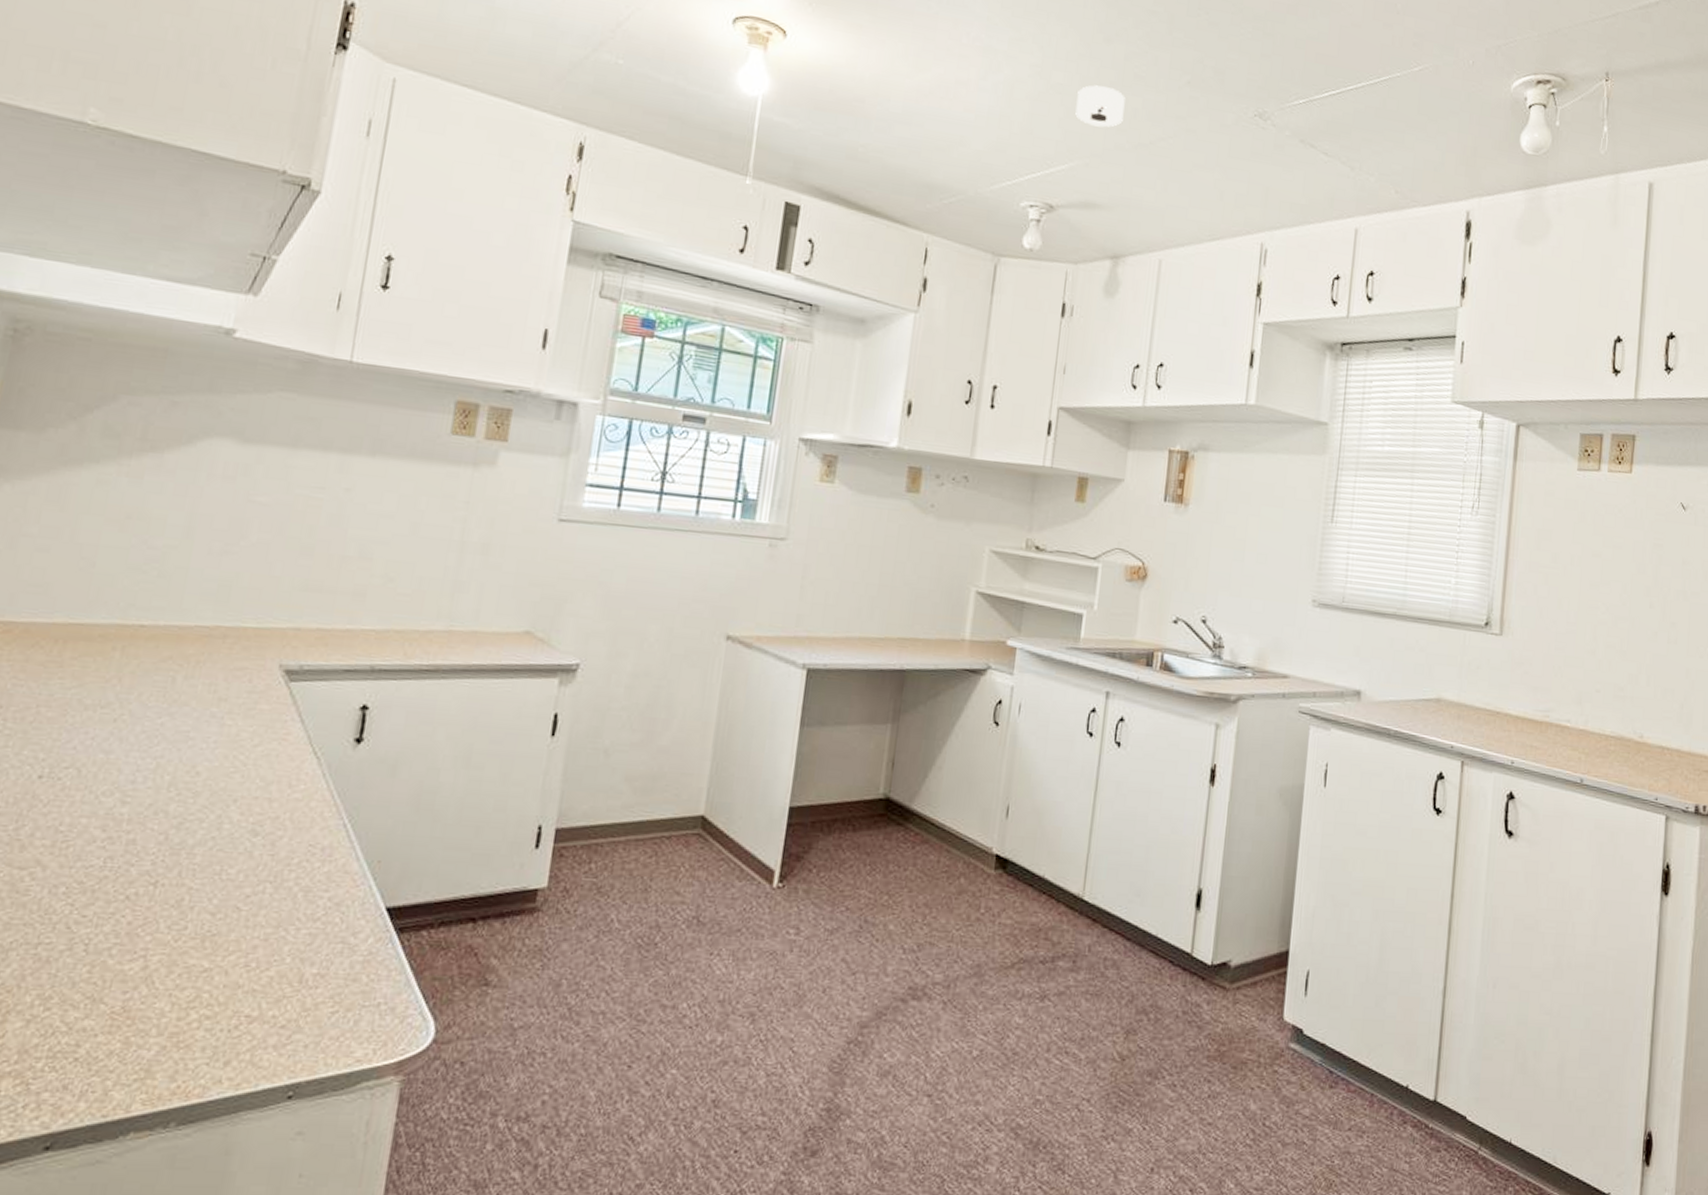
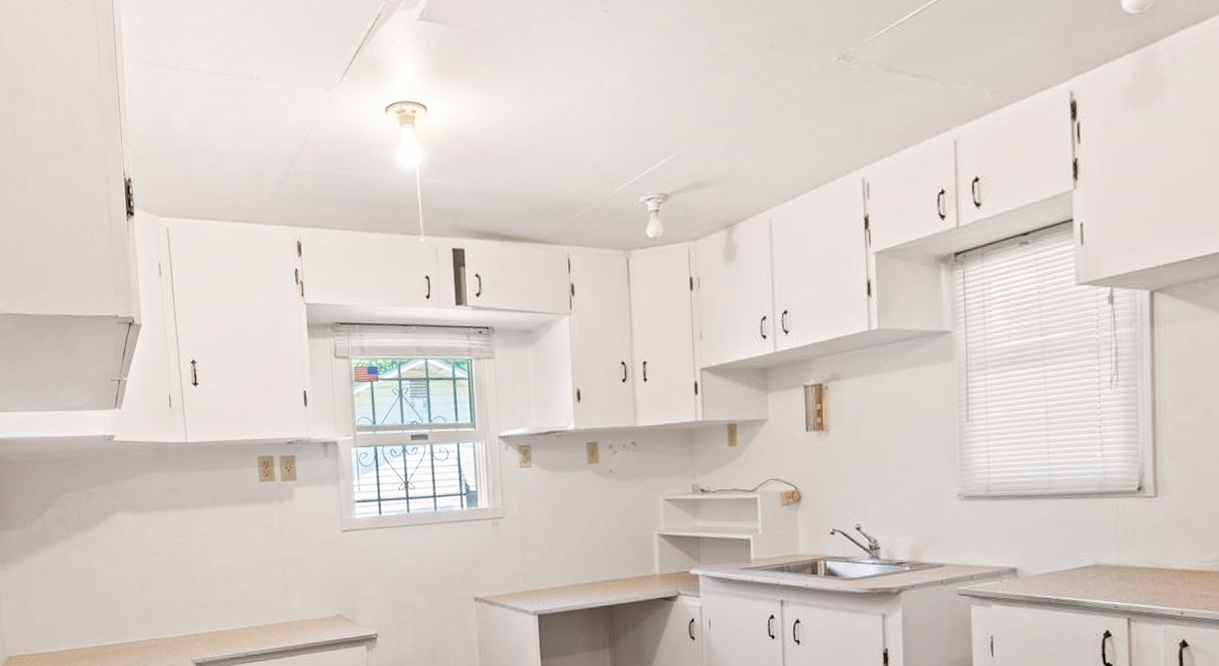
smoke detector: present [1075,85,1125,128] -> none [672,73,716,113]

